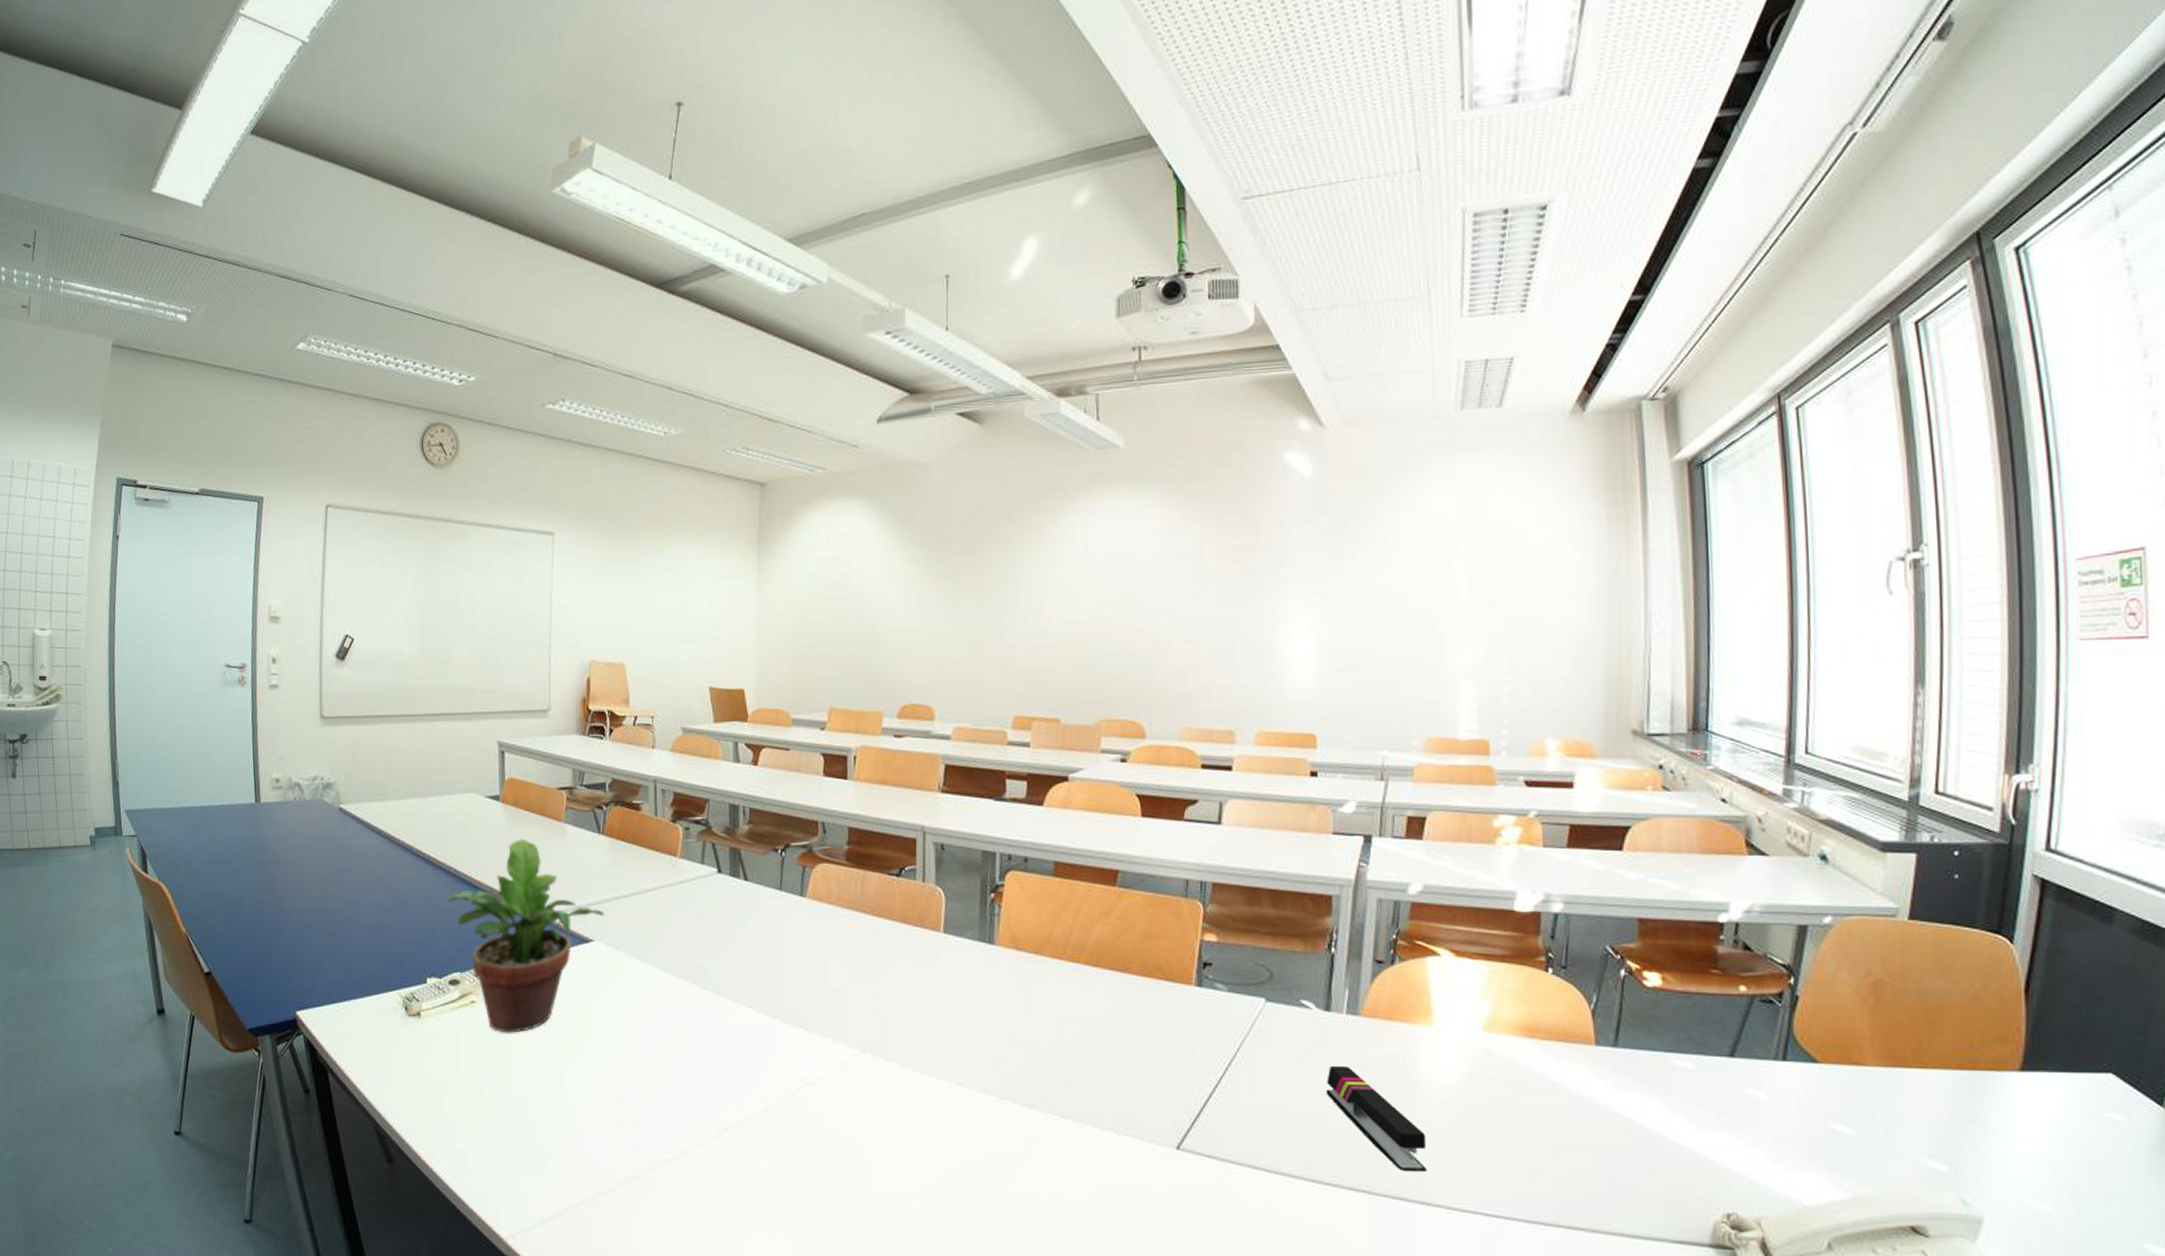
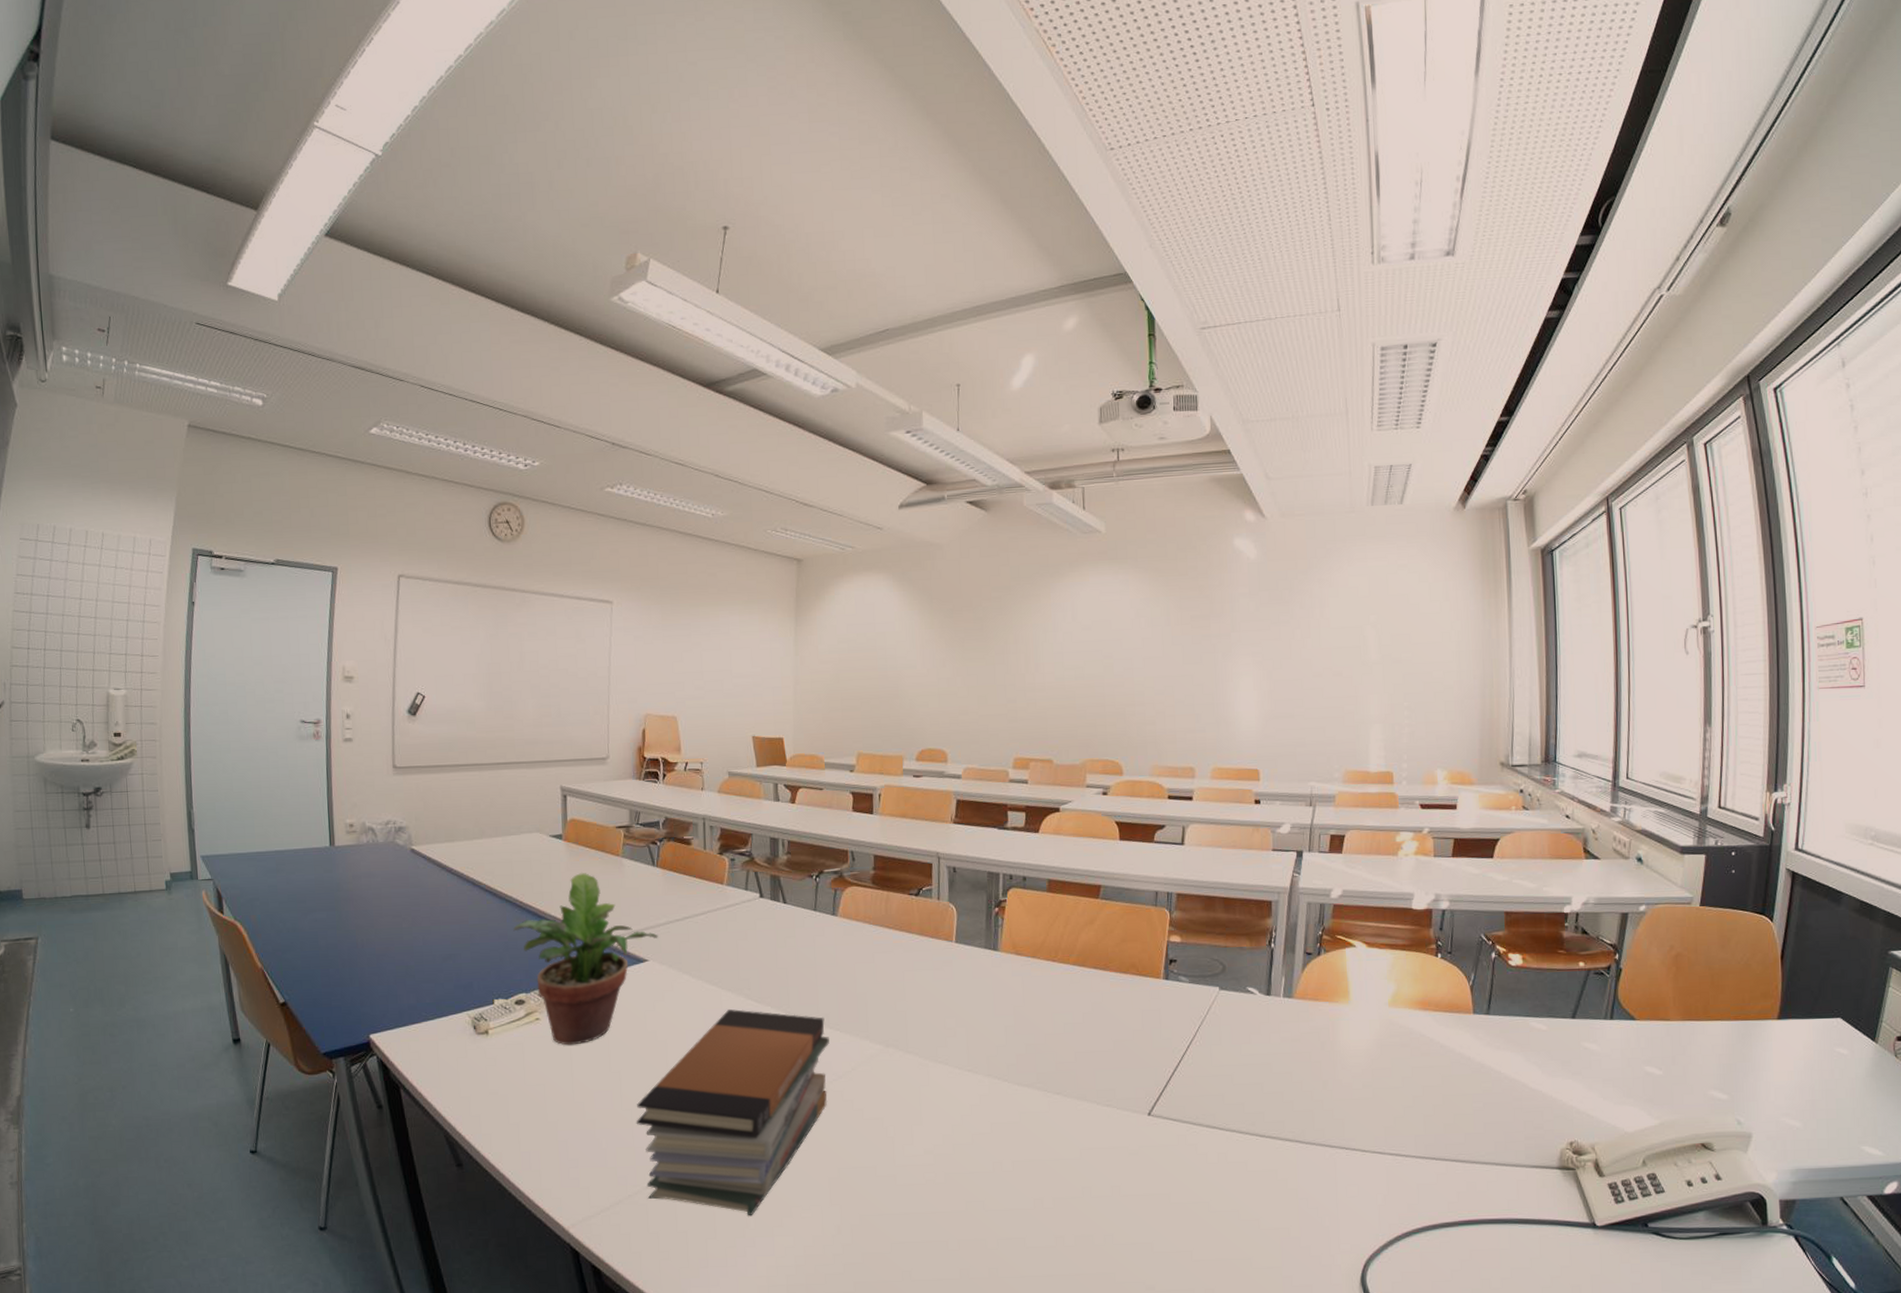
book stack: none [579,1000,797,1239] -> present [636,1009,829,1216]
stapler: present [1326,1065,1427,1173] -> none [1267,1039,1345,1124]

